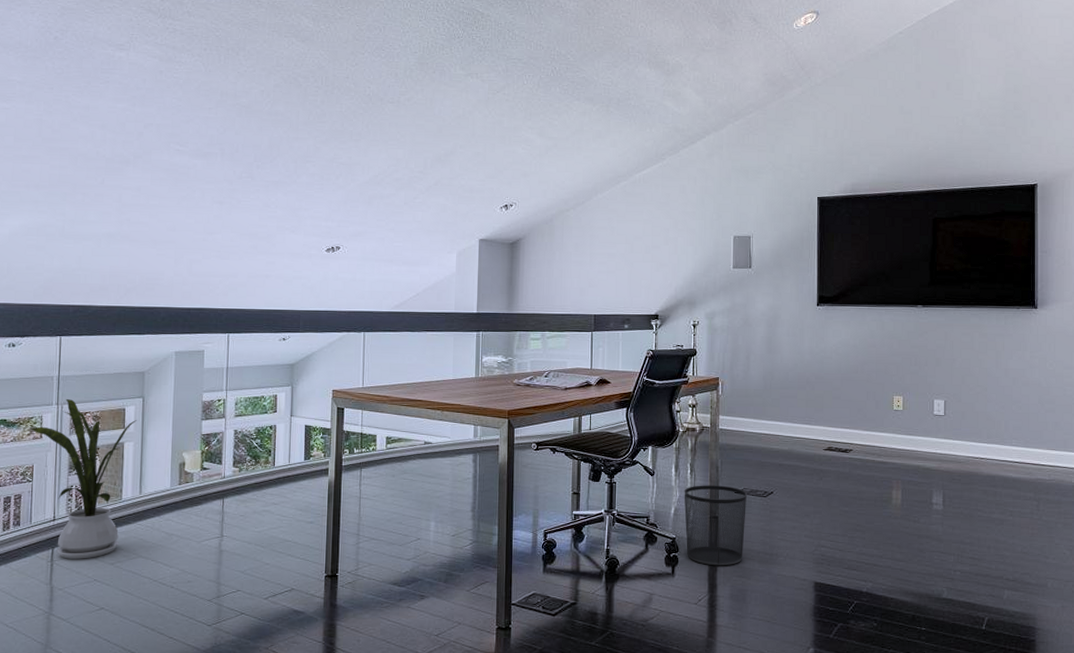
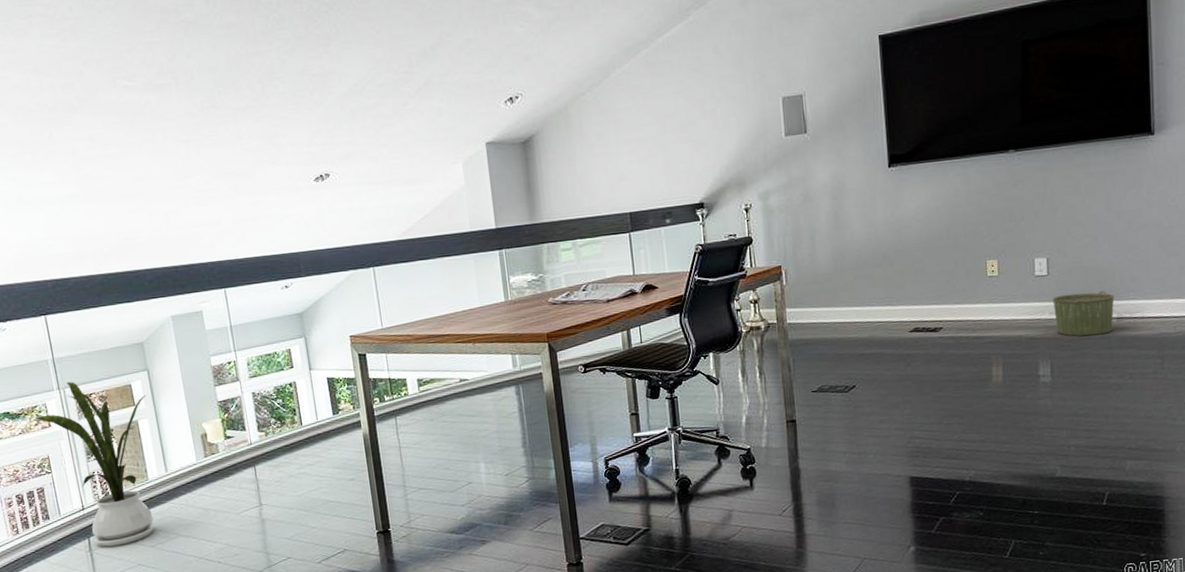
waste bin: present [684,485,748,566] -> none [754,385,828,474]
basket: none [947,434,1000,473] -> present [1052,290,1115,337]

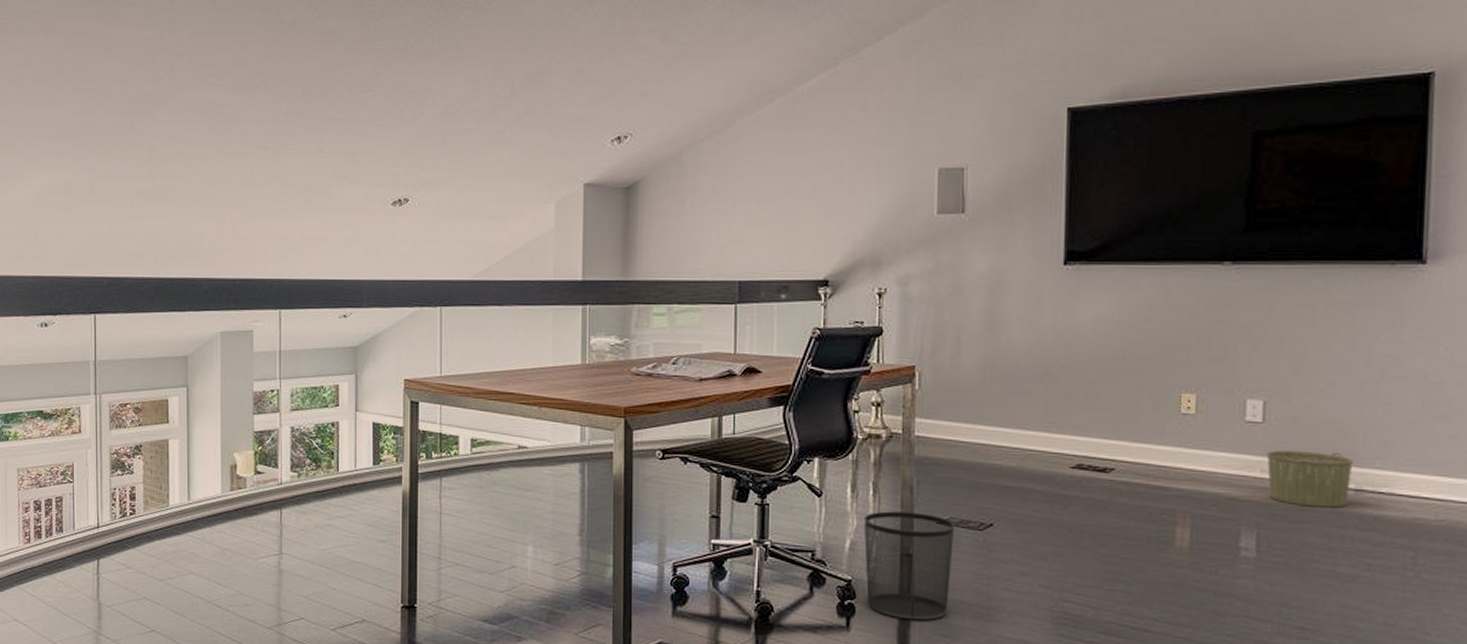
house plant: present [36,382,156,547] -> none [68,388,181,573]
waste bin: none [754,385,828,474] -> present [863,511,956,621]

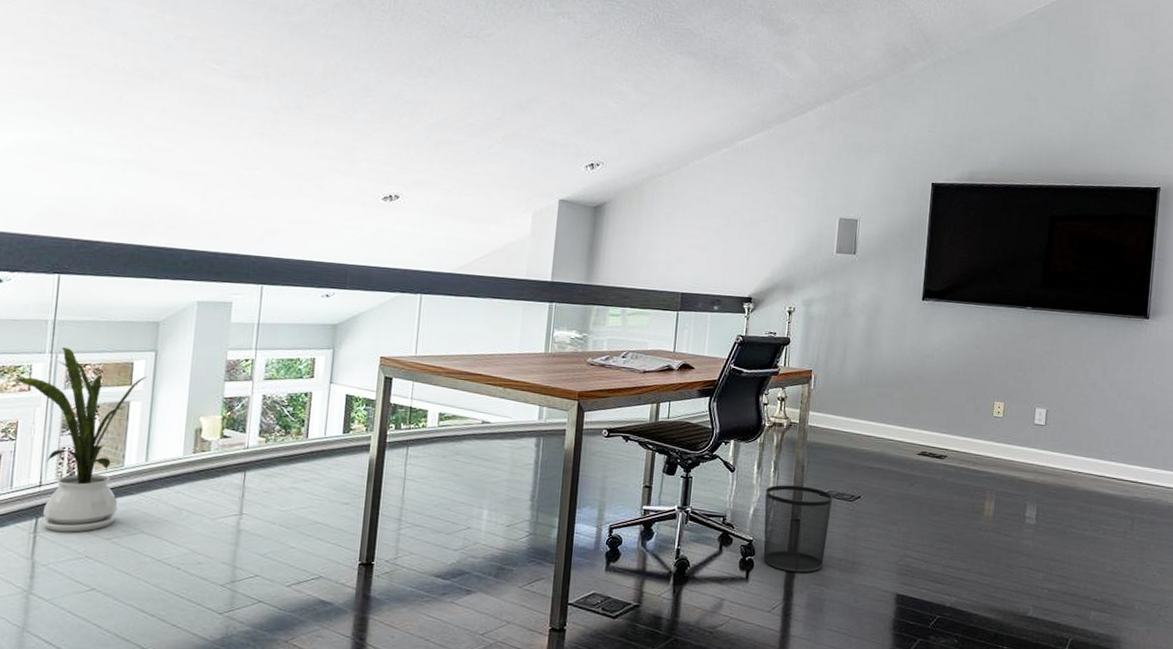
house plant: none [68,388,181,573] -> present [16,347,147,532]
basket: present [1266,450,1354,508] -> none [1046,446,1099,489]

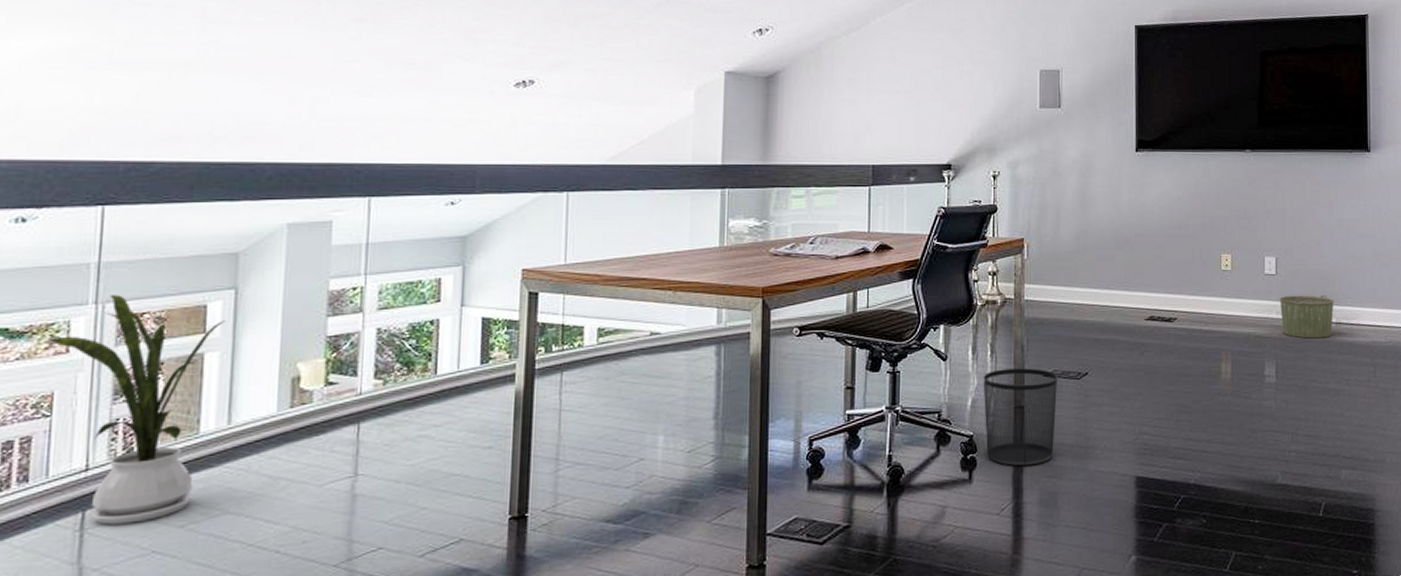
basket: none [1046,446,1099,489] -> present [1279,294,1334,339]

